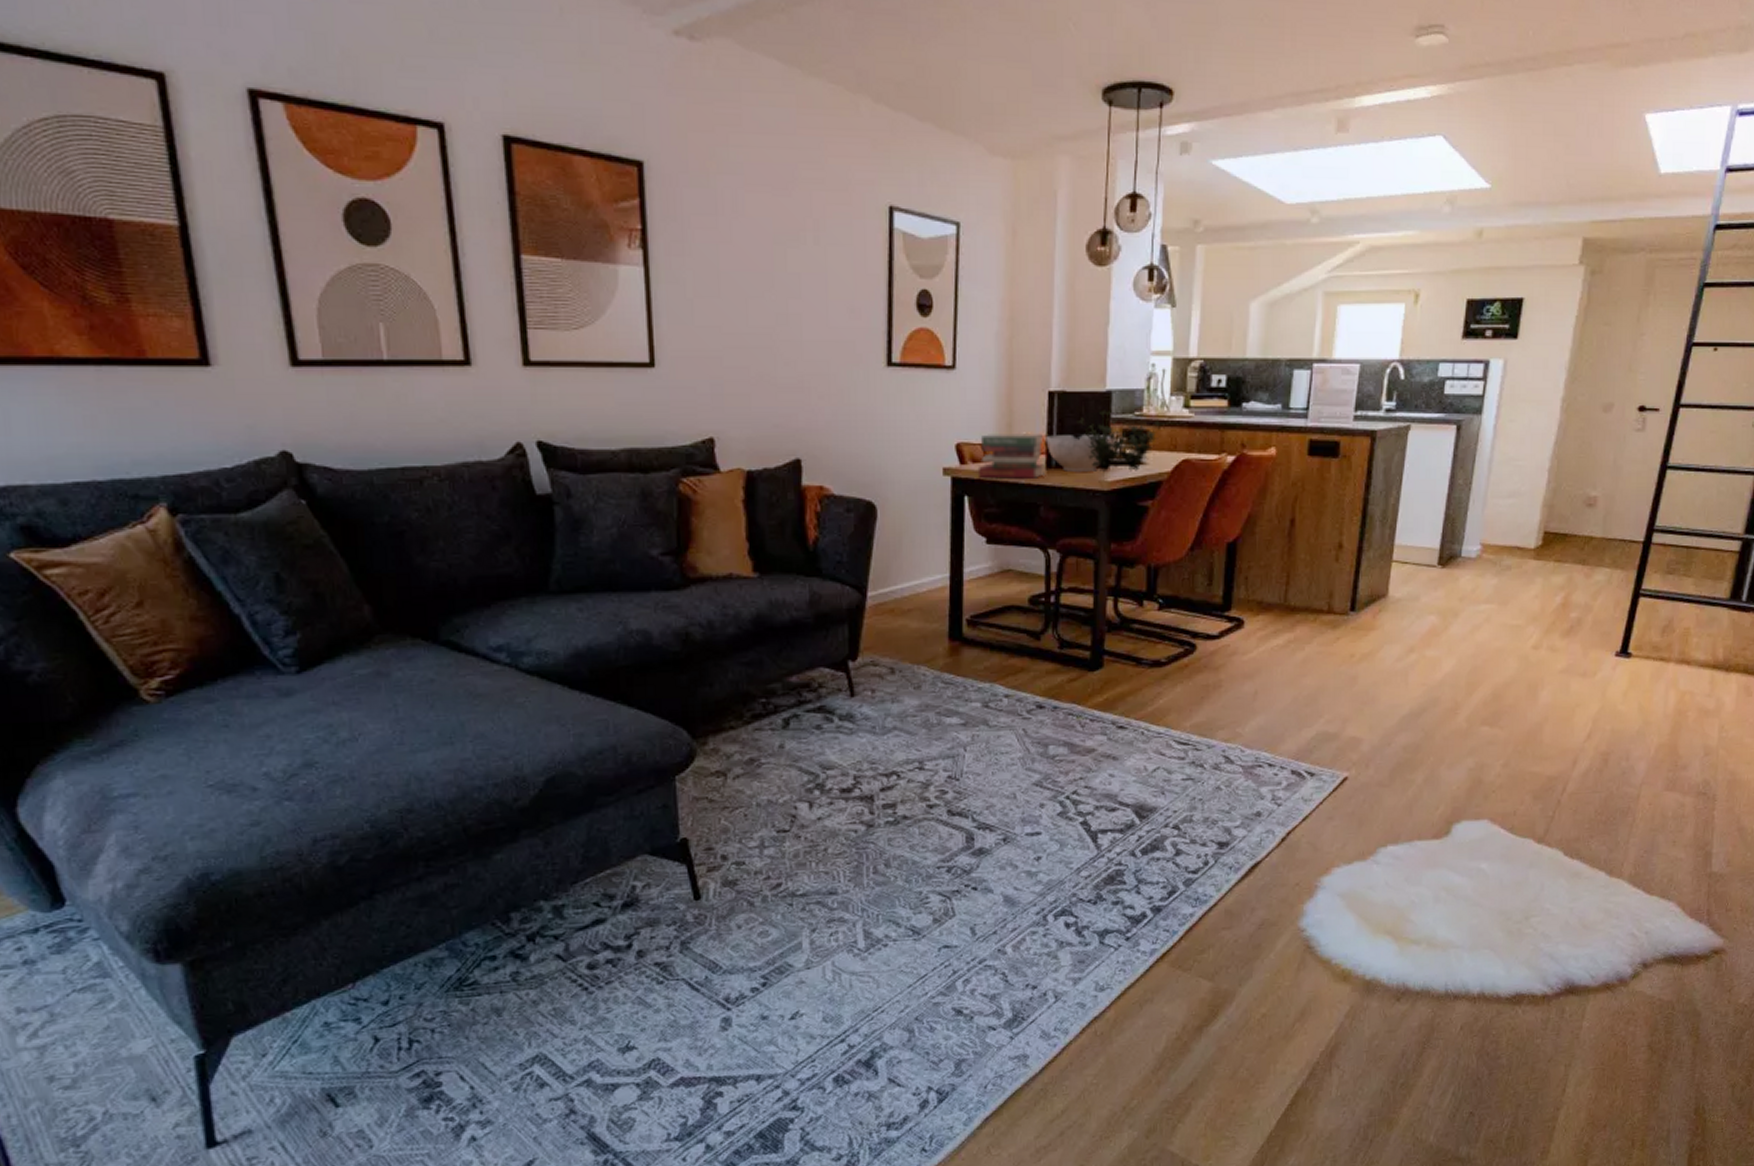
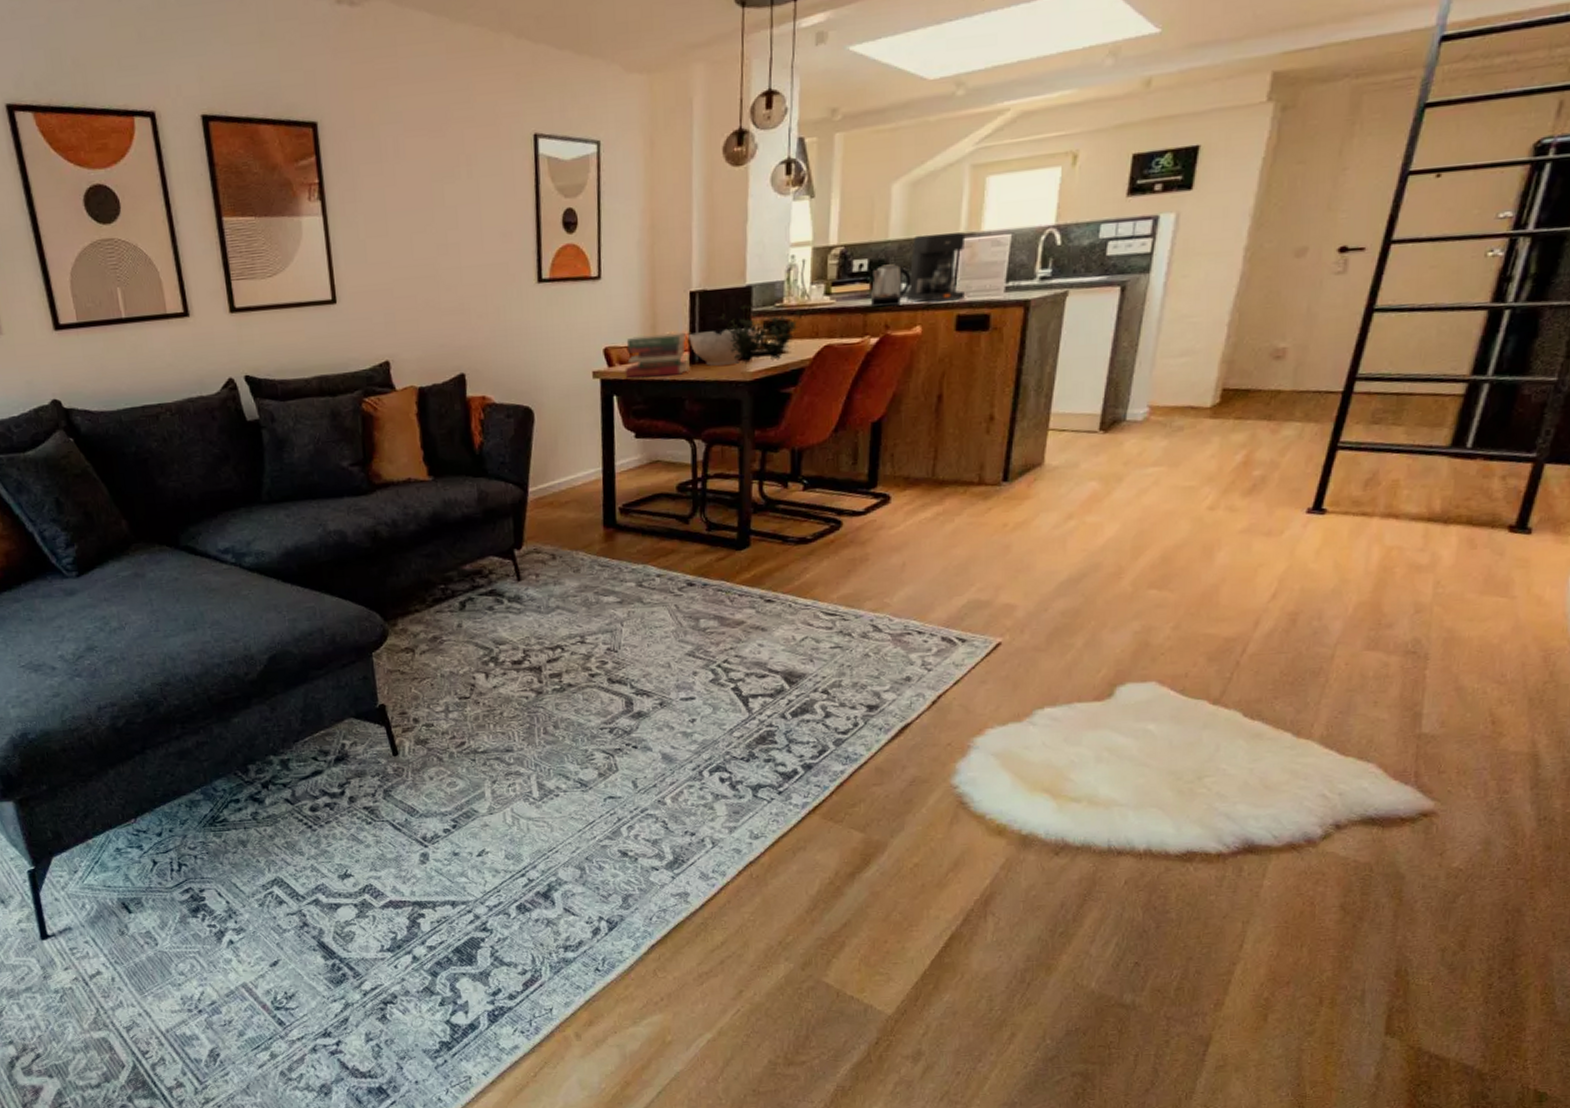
kettle: none [1227,382,1267,425] -> present [870,264,911,308]
coffee maker: none [1263,356,1318,425] -> present [907,232,966,303]

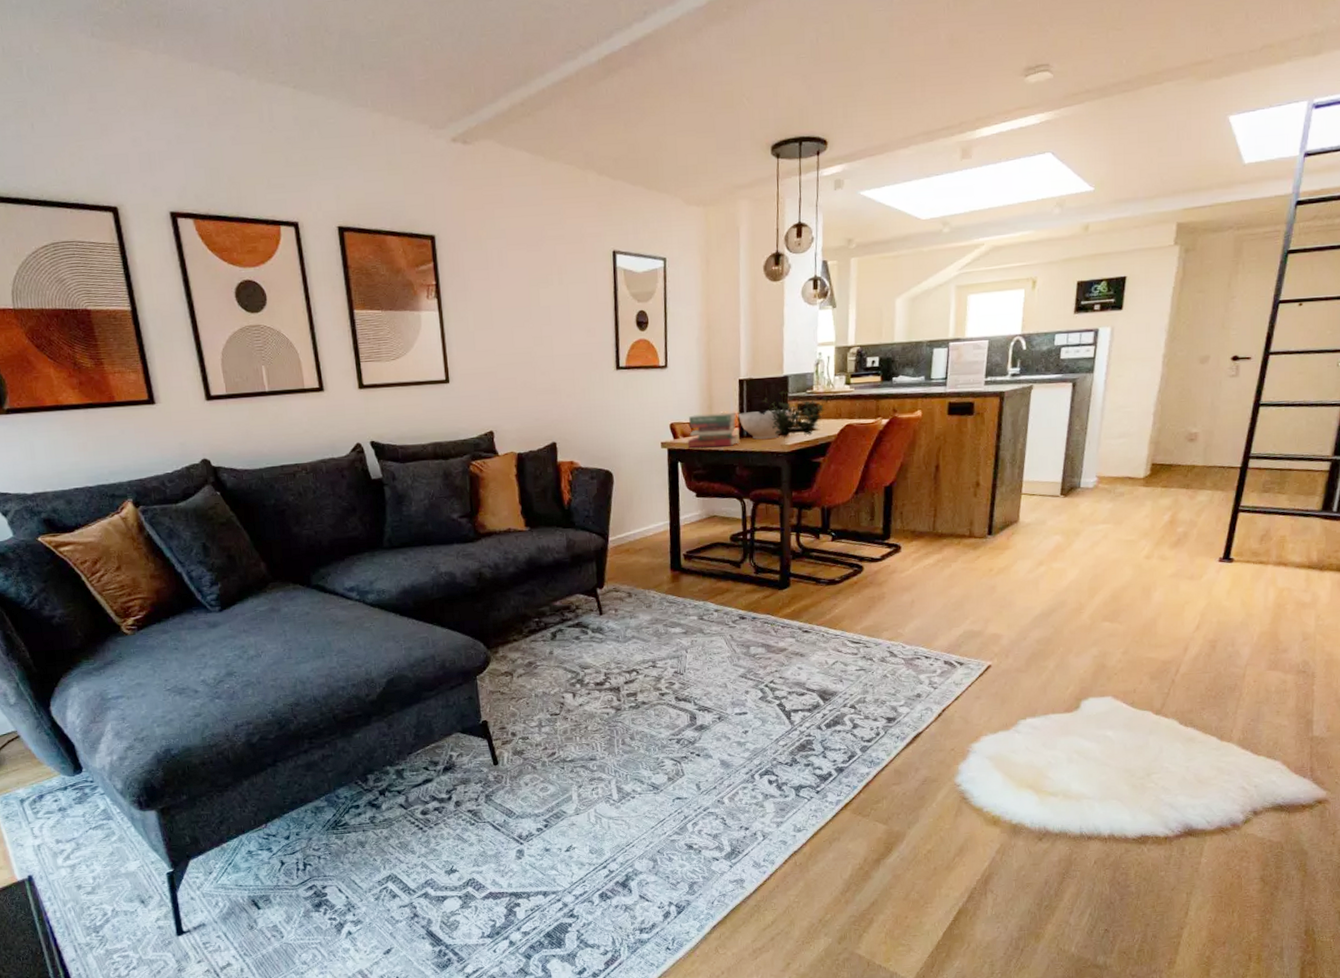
kettle: present [870,264,911,308] -> none [881,361,913,395]
coffee maker: present [907,232,966,303] -> none [909,338,954,392]

